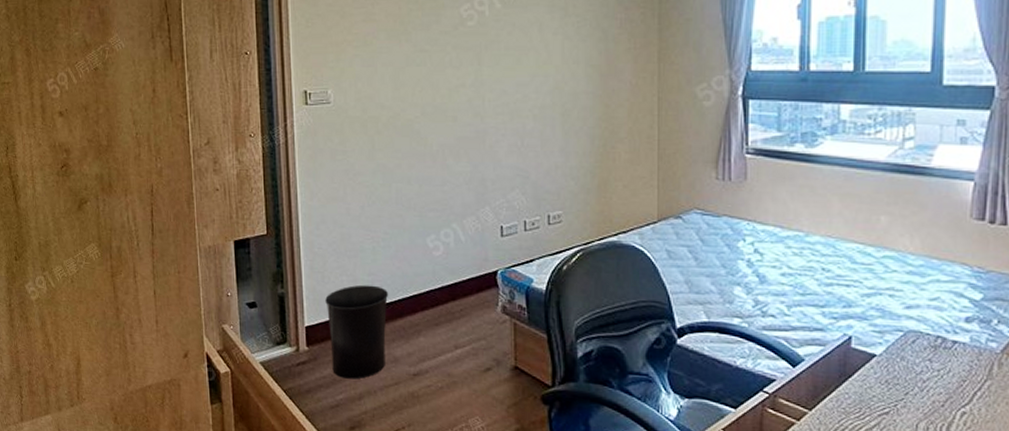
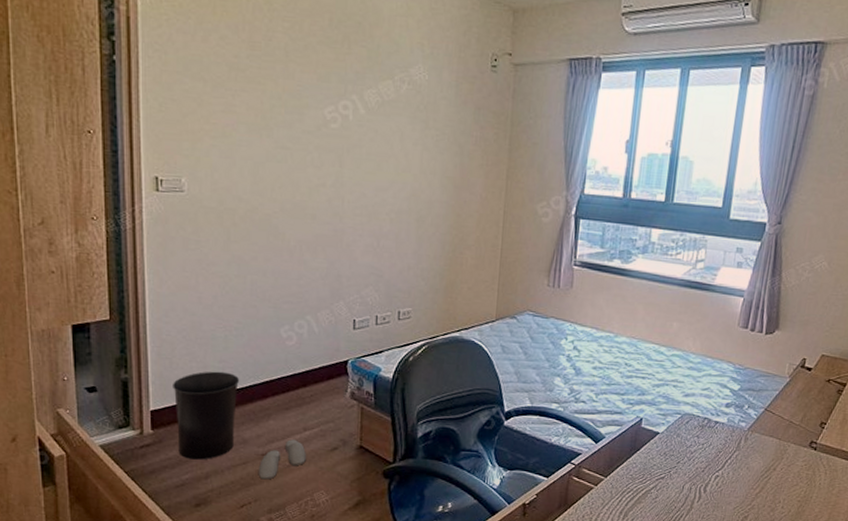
slippers: none [410,358,460,403] -> present [258,439,307,480]

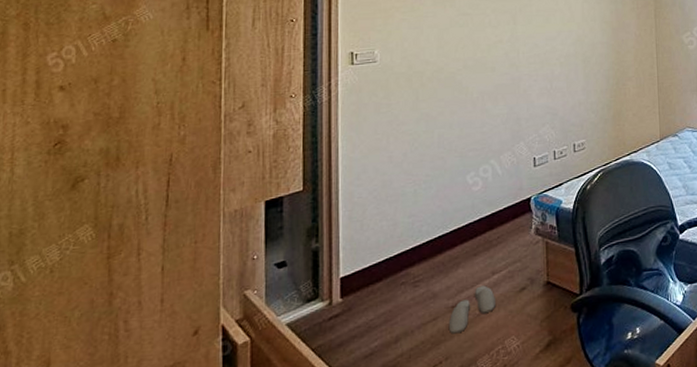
waste bin: present [173,371,240,460] -> none [363,226,429,324]

